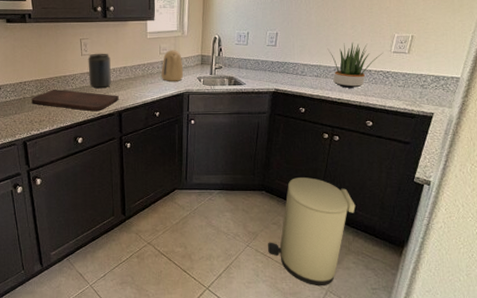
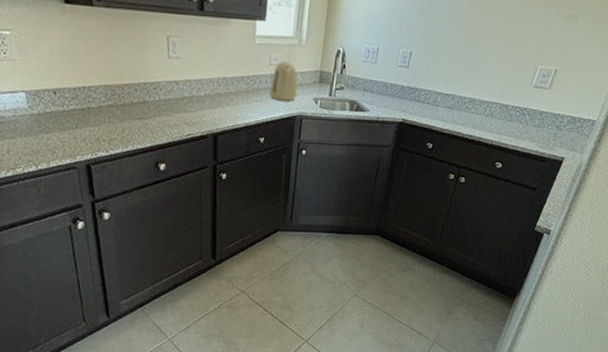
cutting board: present [31,89,119,112] -> none [98,99,215,132]
soda can: present [88,53,111,89] -> none [176,56,206,103]
pedal bin: present [268,177,356,285] -> none [376,222,473,337]
potted plant: present [327,43,383,88] -> none [465,71,523,124]

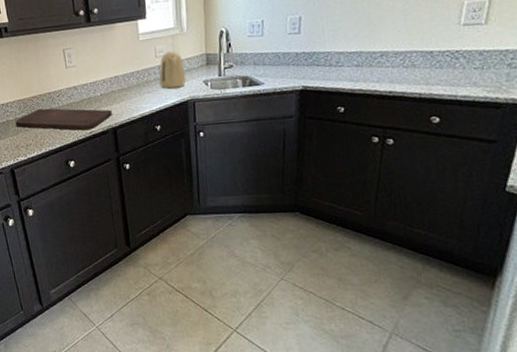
cutting board: none [98,99,215,132] -> present [15,108,112,131]

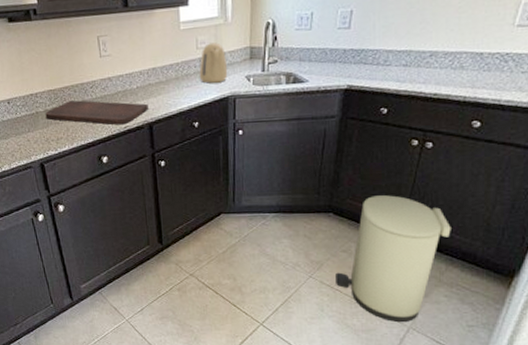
pedal bin: none [308,193,424,327] -> present [336,195,451,322]

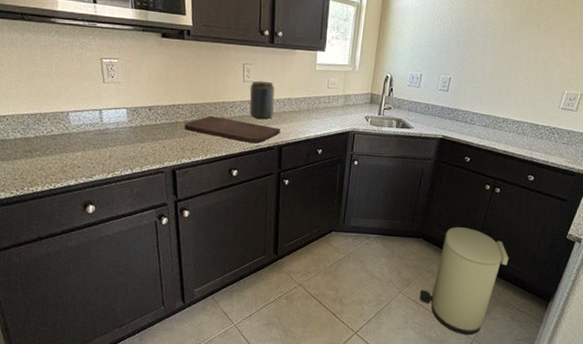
soda can: none [108,52,138,97] -> present [249,81,275,120]
kettle: present [199,42,228,83] -> none [327,85,351,119]

